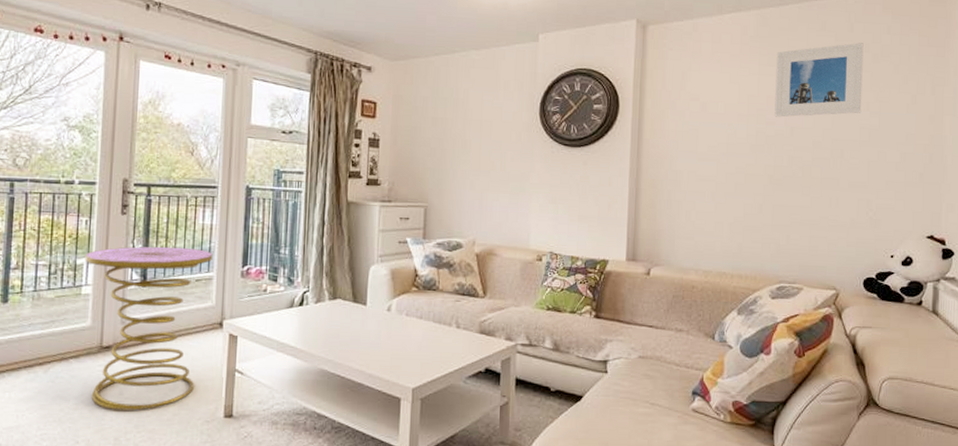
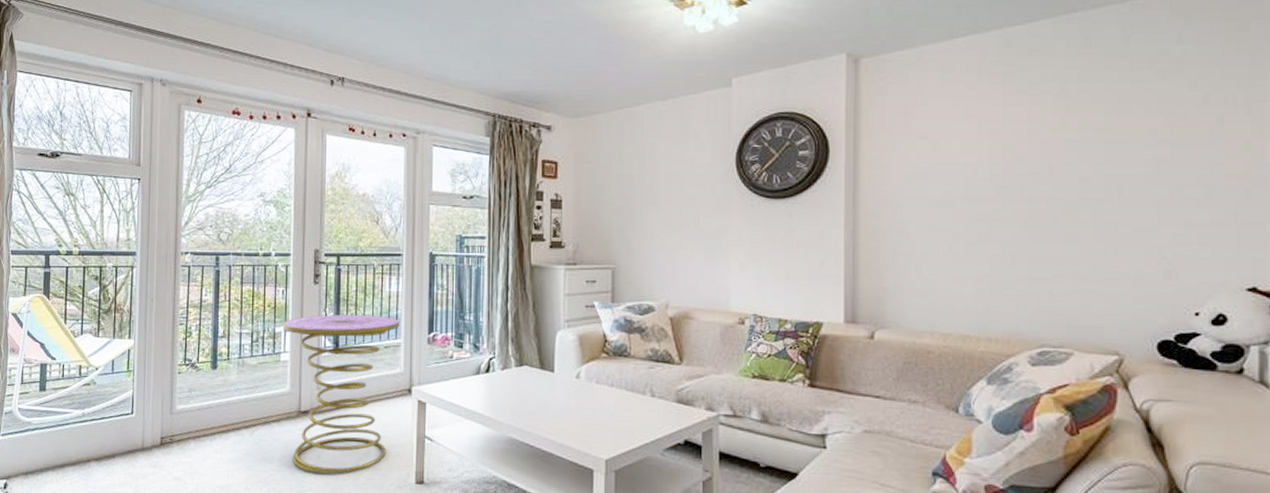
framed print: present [774,42,864,117] -> none [1026,57,1145,153]

